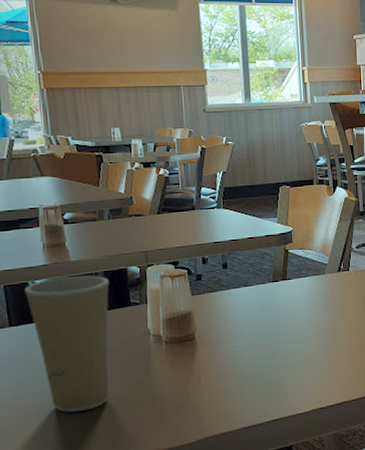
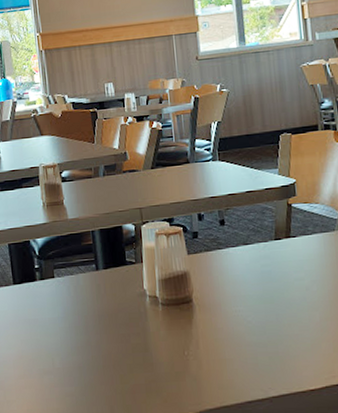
paper cup: present [24,275,109,413] -> none [27,233,107,373]

